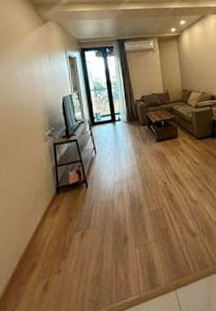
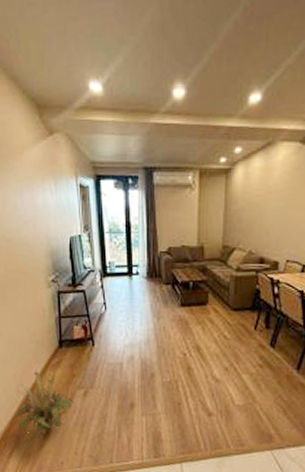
decorative plant: none [15,213,72,295] -> present [15,366,74,441]

